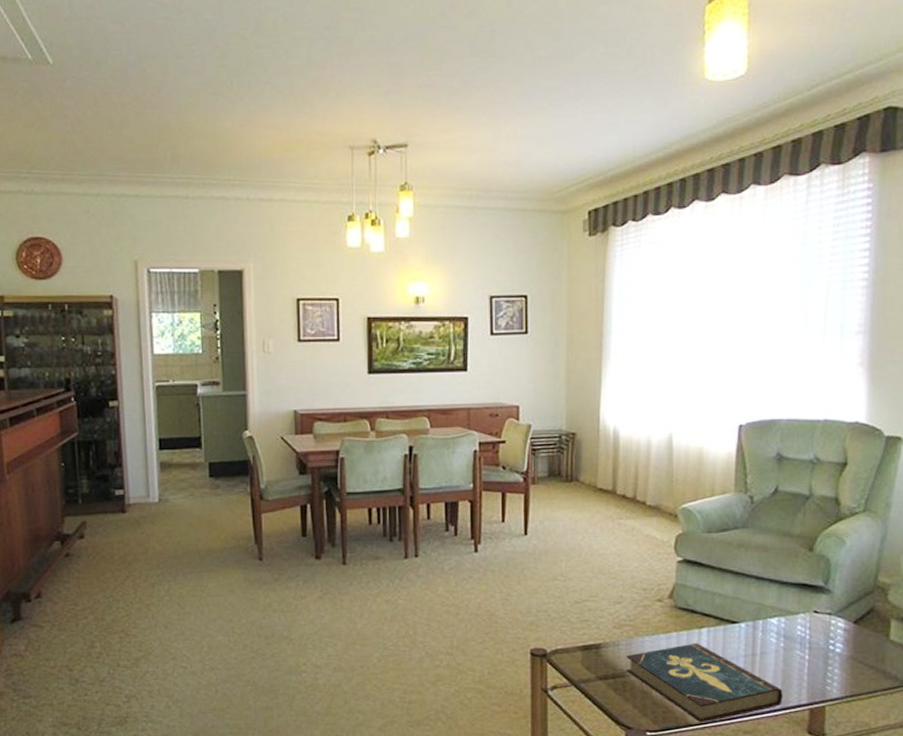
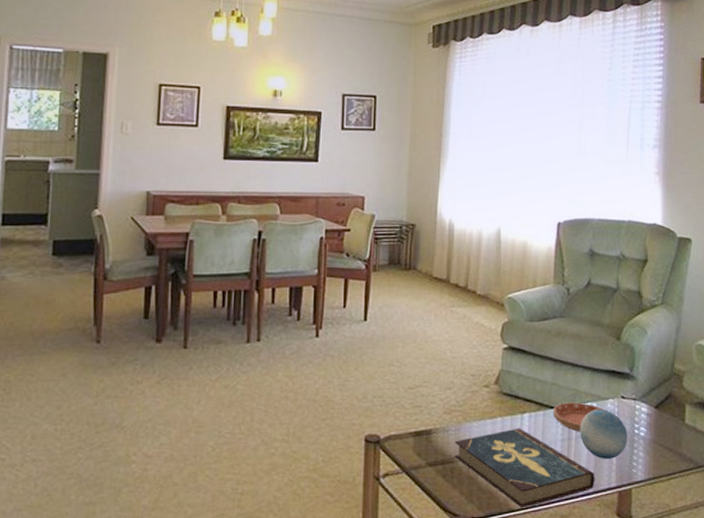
saucer: none [734,617,795,648] -> present [553,402,605,432]
decorative ball: none [765,624,821,675] -> present [579,409,628,459]

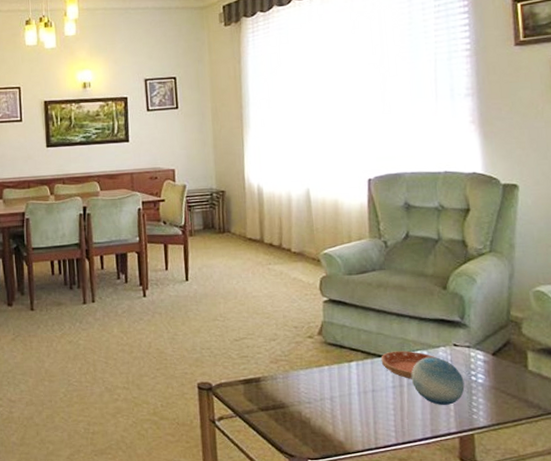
book: present [454,428,595,508] -> none [284,375,433,451]

